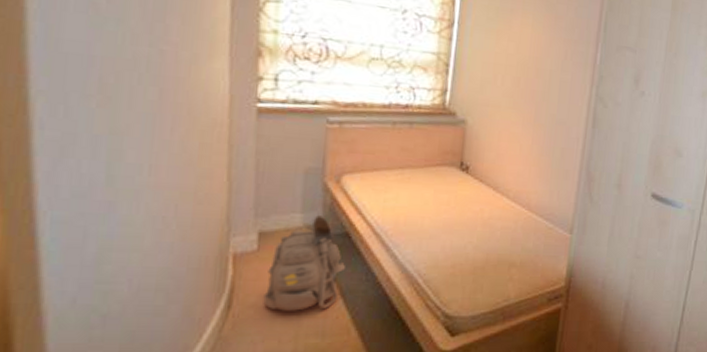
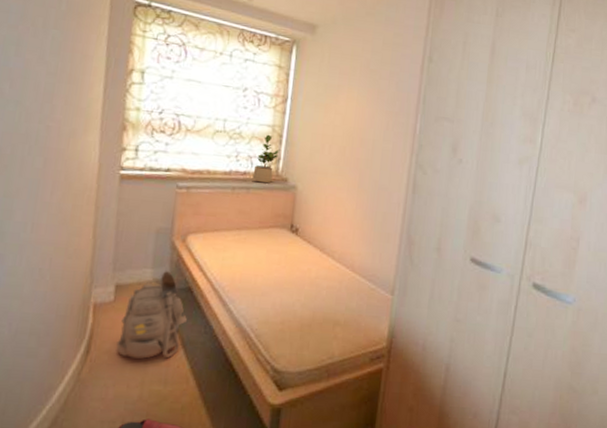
potted plant: none [415,62,448,118] -> present [252,134,281,184]

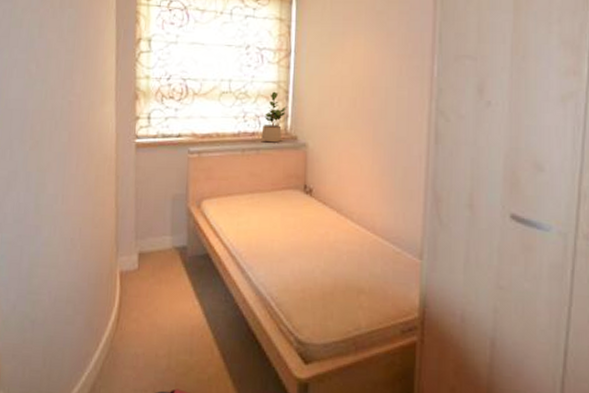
backpack: present [116,270,188,359] -> none [143,237,208,327]

